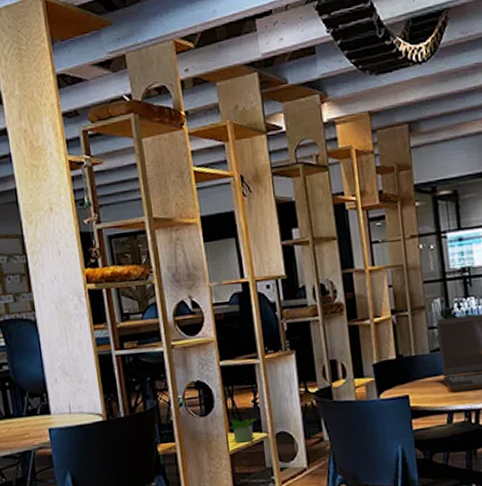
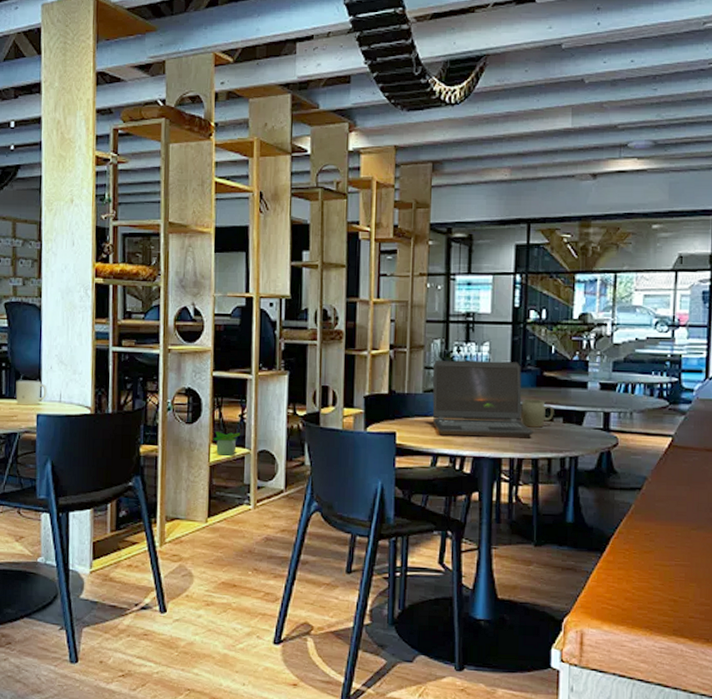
mug: none [22,395,56,422] -> present [15,380,47,406]

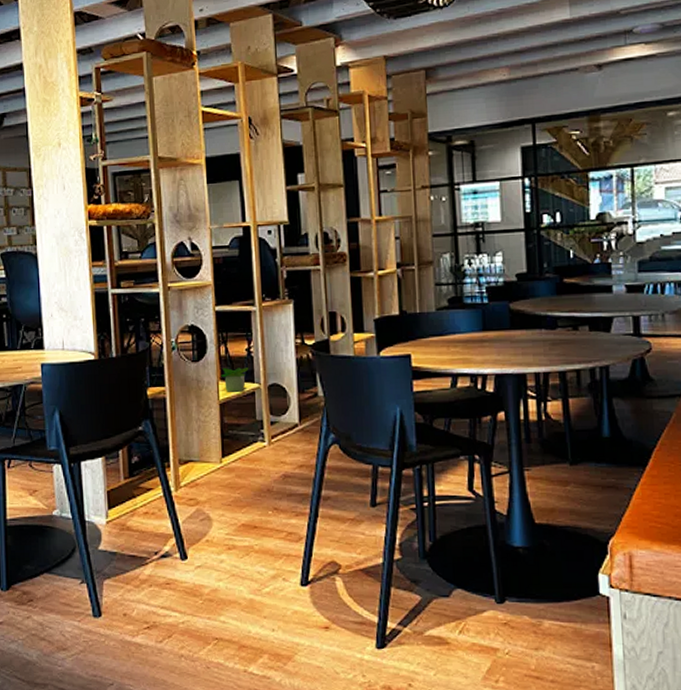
mug: present [15,380,47,406] -> none [18,329,50,356]
laptop computer: present [432,360,534,438] -> none [443,270,558,354]
mug: present [520,400,554,428] -> none [541,309,579,339]

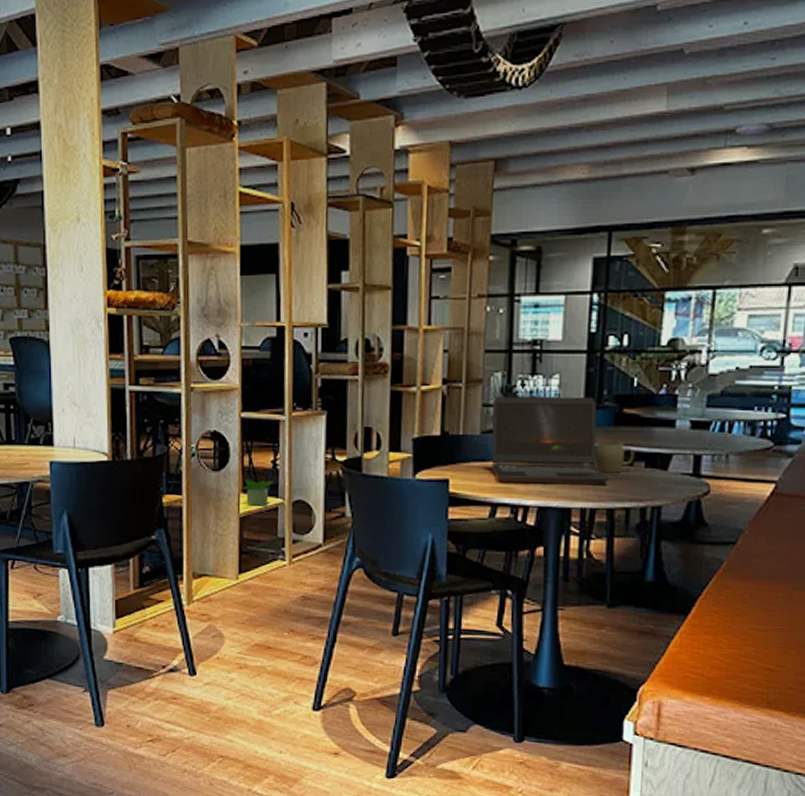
laptop computer: none [443,270,558,354] -> present [491,396,610,486]
mug: none [541,309,579,339] -> present [594,441,635,473]

